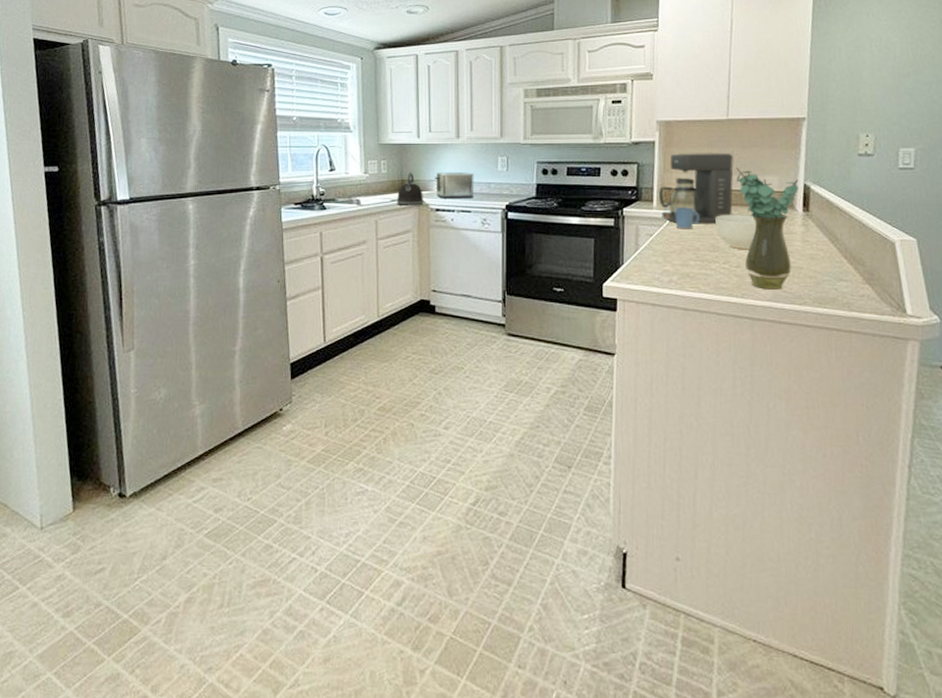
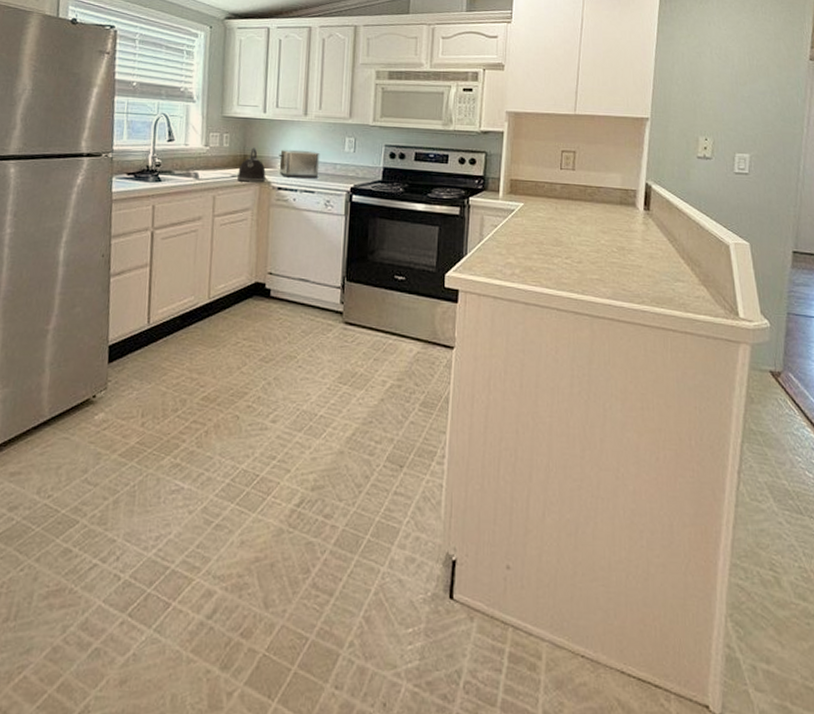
coffee maker: present [659,153,734,224] -> none [506,145,579,218]
mug: present [675,207,700,229] -> none [521,199,544,222]
bowl: present [715,214,757,250] -> none [559,208,599,246]
vase: present [736,168,799,290] -> none [581,163,641,288]

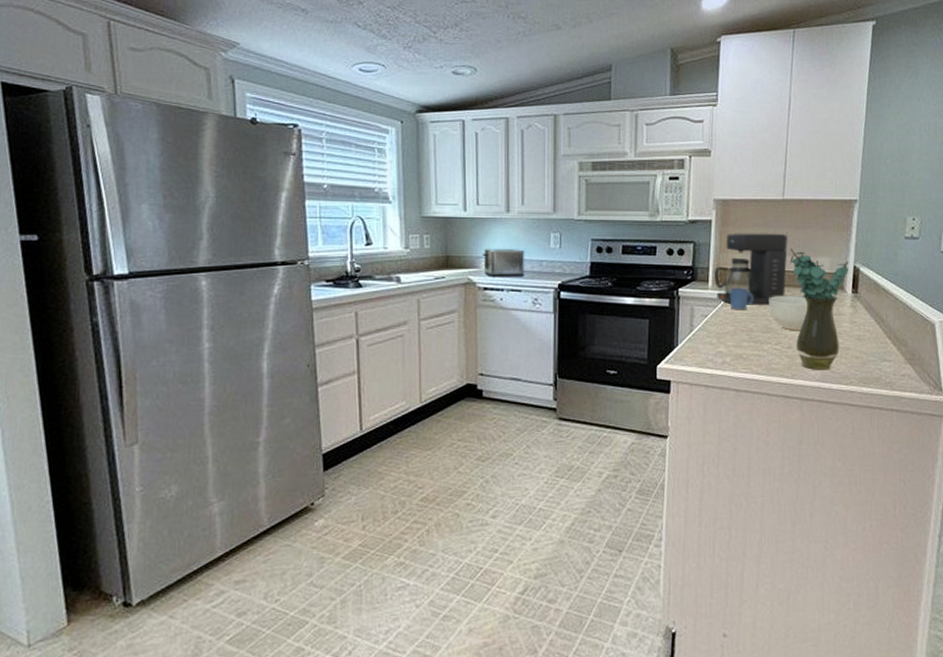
kettle: present [236,147,266,184] -> none [440,248,471,285]
coffee maker: none [506,145,579,218] -> present [715,233,788,305]
mug: none [521,199,544,222] -> present [730,288,754,310]
bowl: none [559,208,599,246] -> present [769,295,808,331]
vase: none [581,163,641,288] -> present [790,249,849,370]

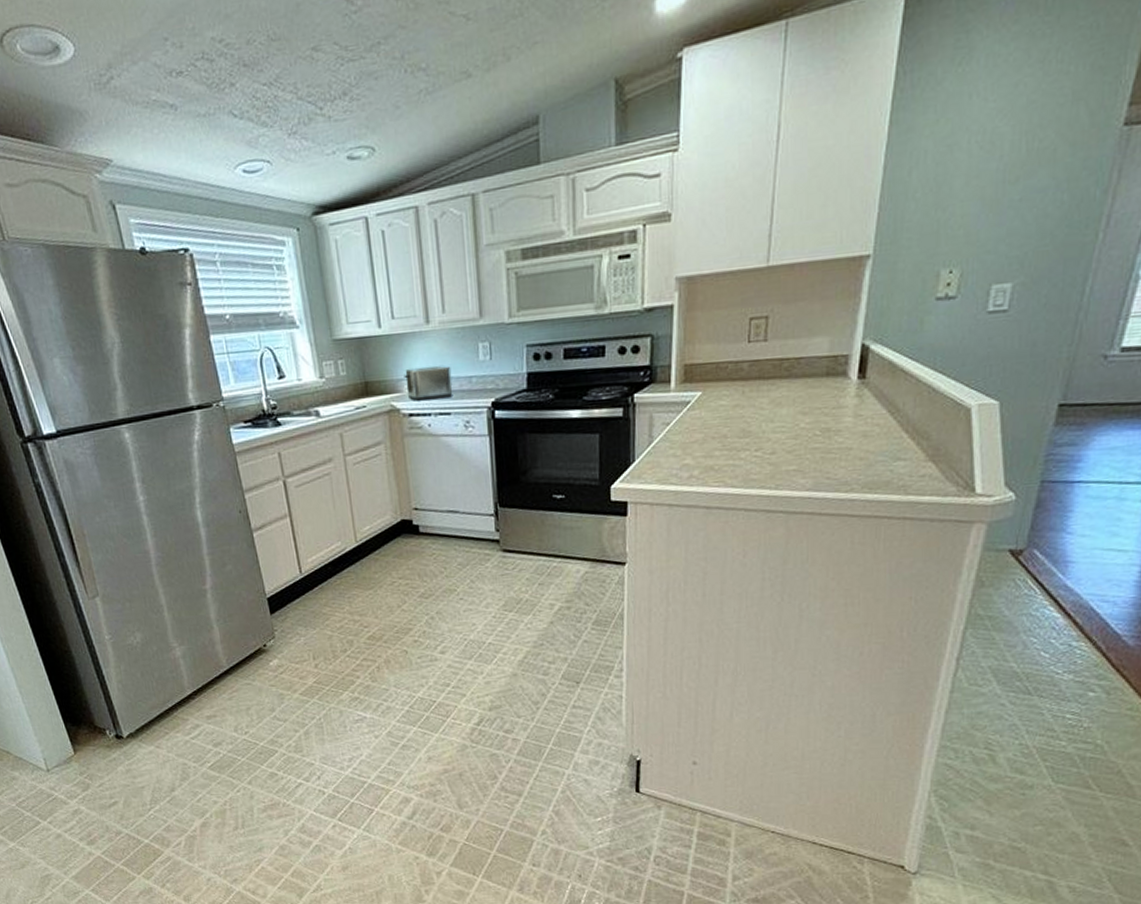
coffee maker: present [715,233,788,305] -> none [678,311,773,407]
mug: present [730,288,754,310] -> none [698,386,728,414]
bowl: present [769,295,808,331] -> none [747,388,798,433]
vase: present [790,249,849,370] -> none [776,330,856,478]

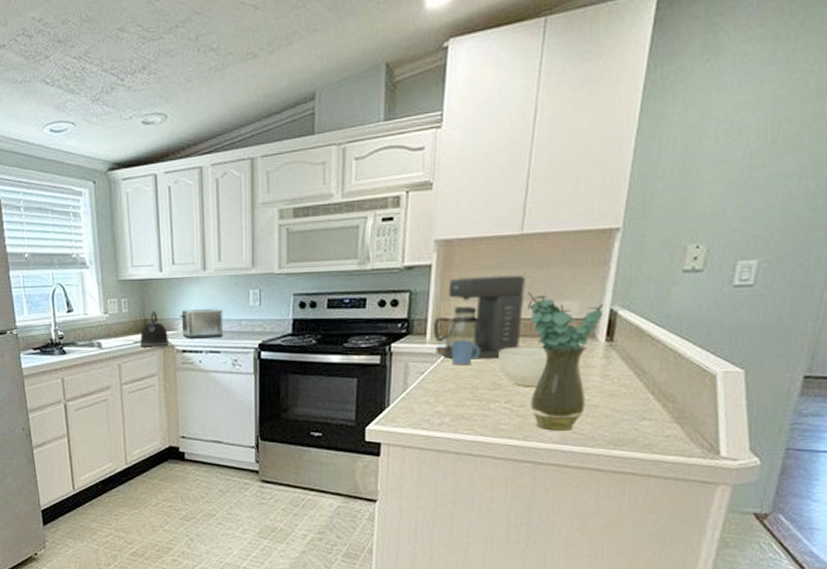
kettle: none [361,371,395,414] -> present [139,310,170,349]
coffee maker: none [678,311,773,407] -> present [434,275,525,359]
mug: none [698,386,728,414] -> present [452,340,480,366]
bowl: none [747,388,798,433] -> present [498,346,548,387]
vase: none [776,330,856,478] -> present [528,292,604,431]

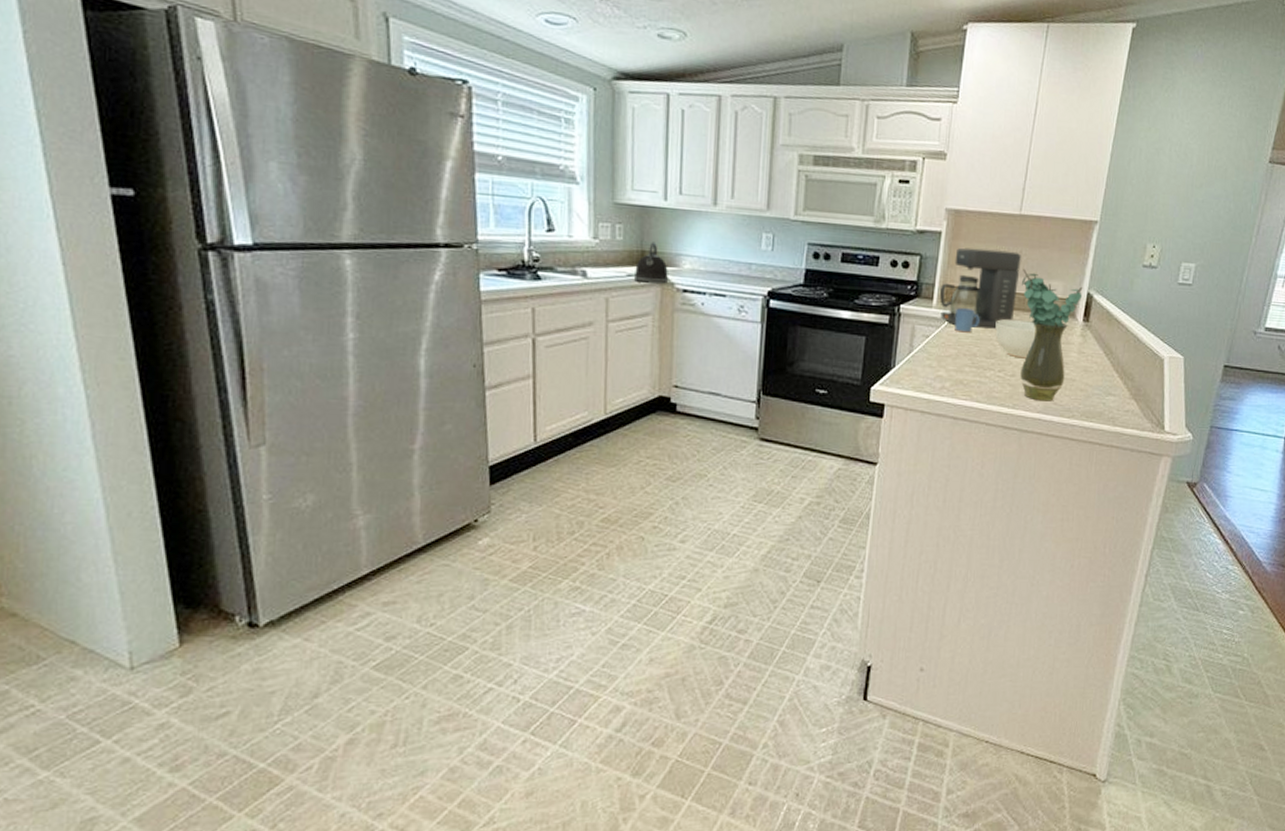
toaster: present [180,307,224,339] -> none [683,244,733,281]

